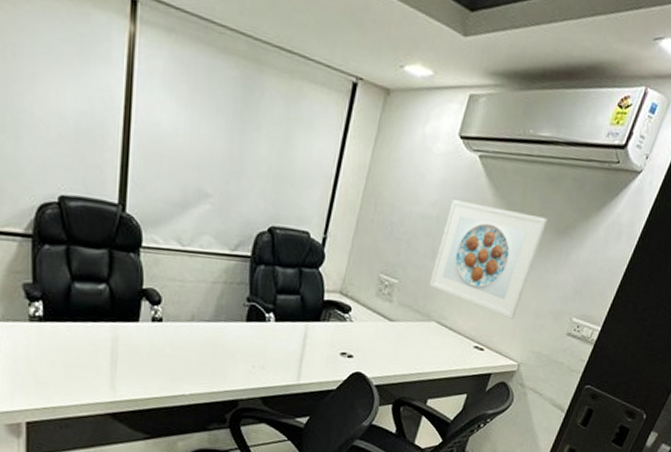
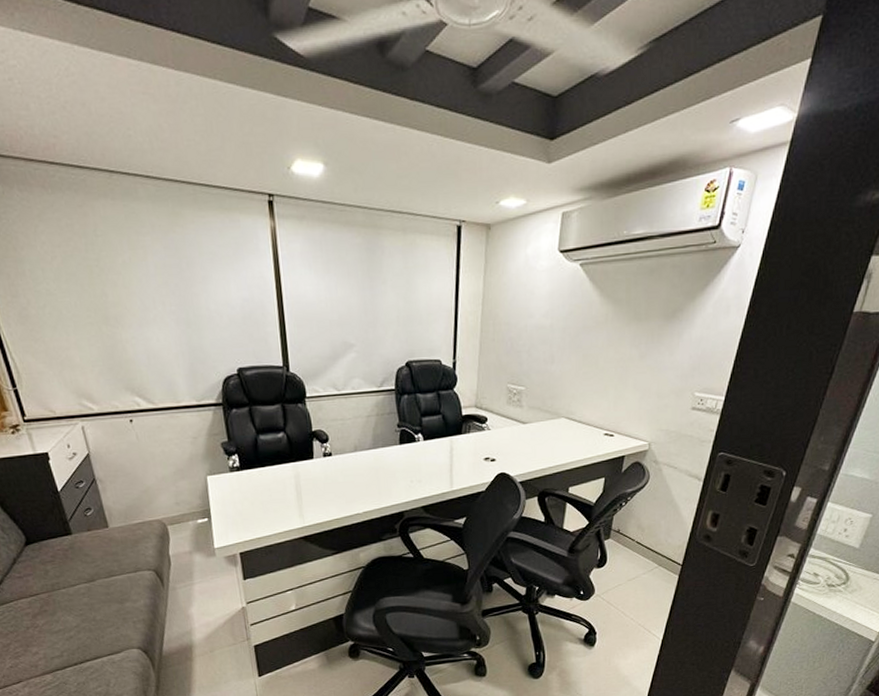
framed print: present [429,200,548,319] -> none [553,306,654,404]

